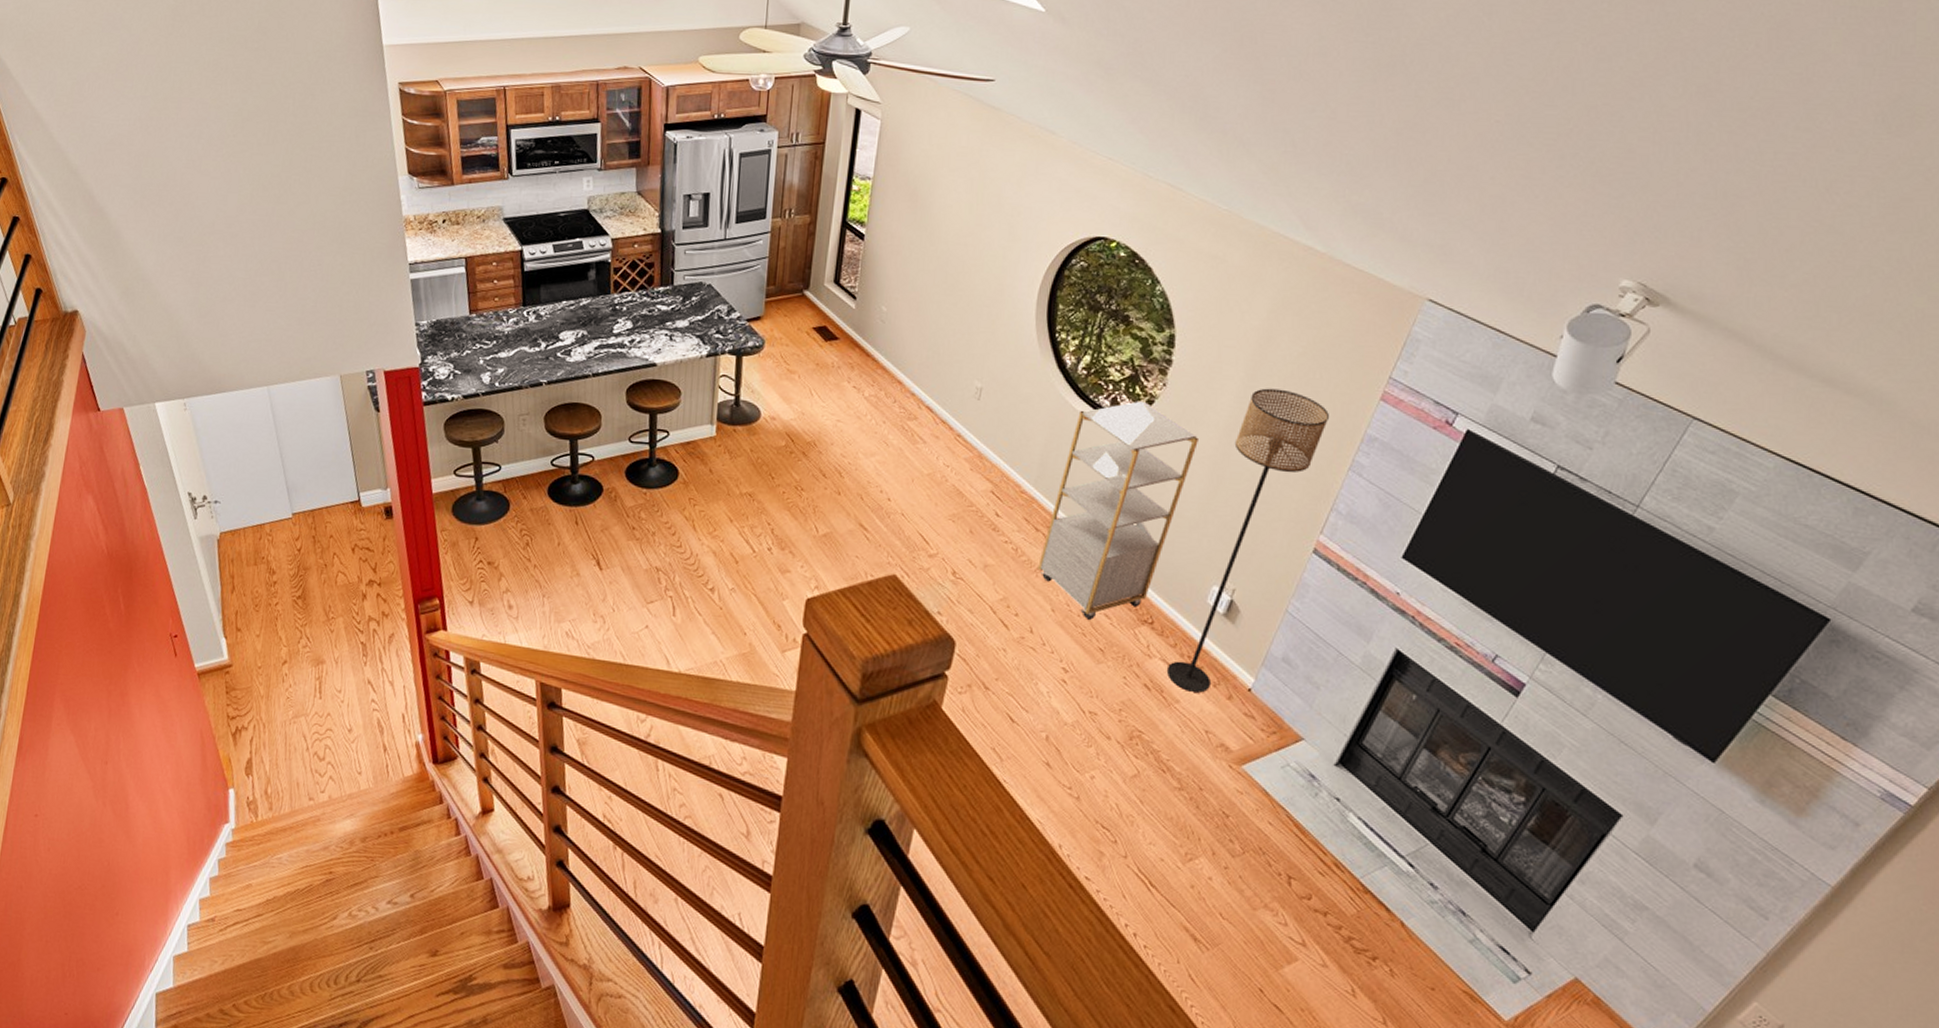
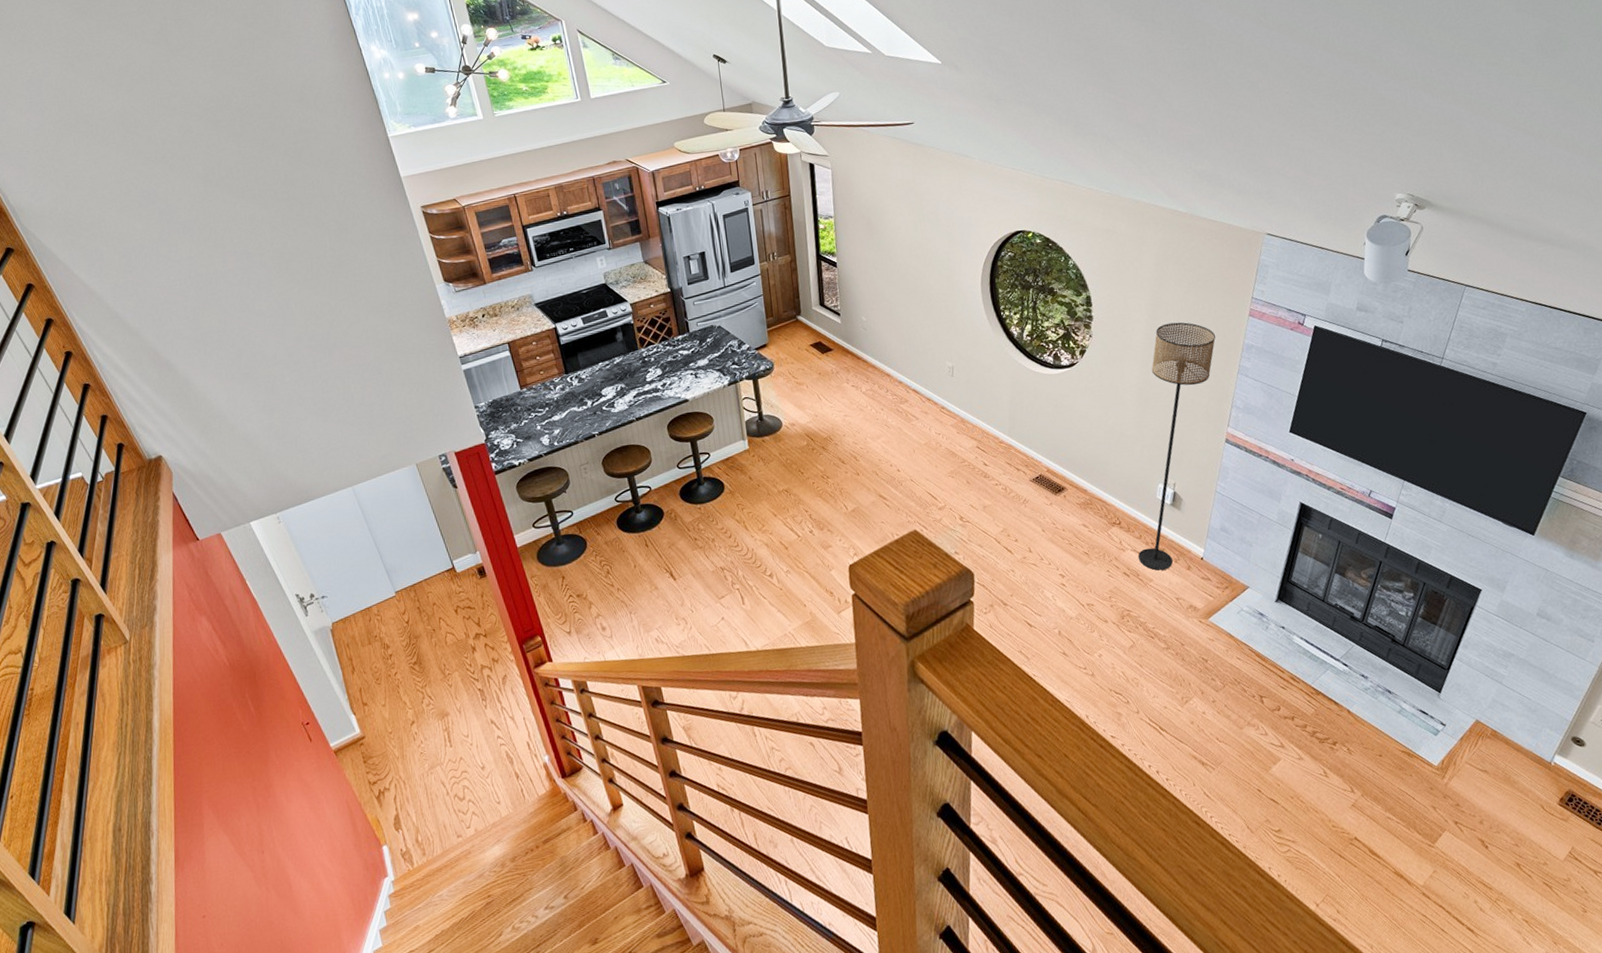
shelving unit: present [1038,399,1198,621] -> none [1024,351,1125,533]

